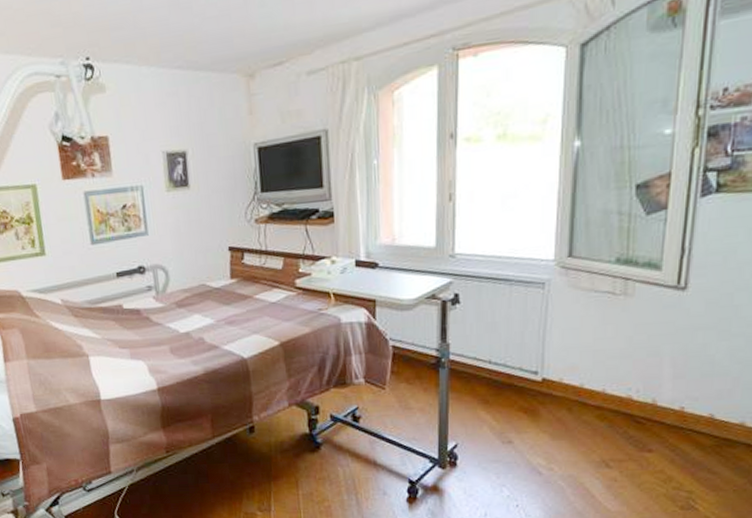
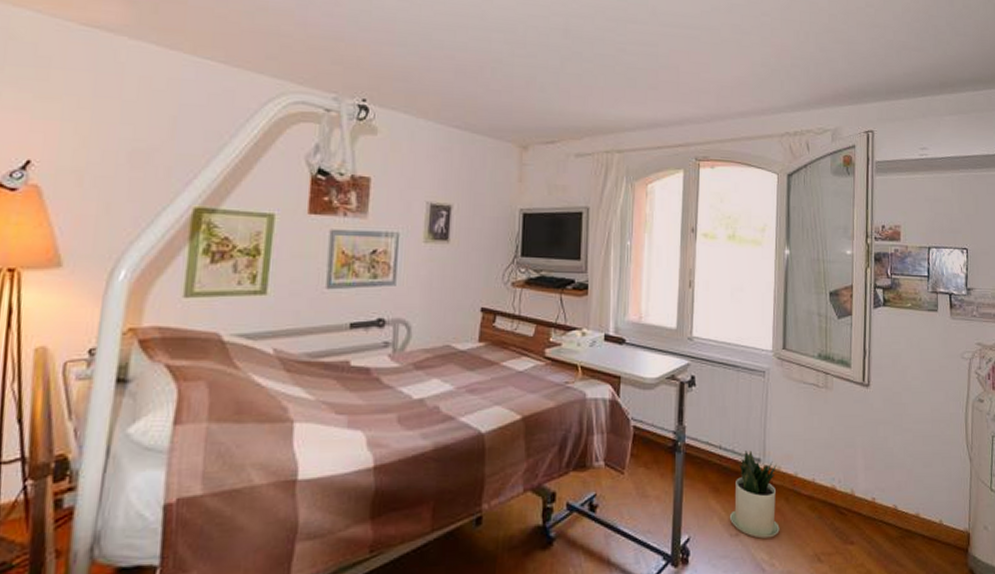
planter: none [500,364,560,446] -> present [729,450,780,539]

